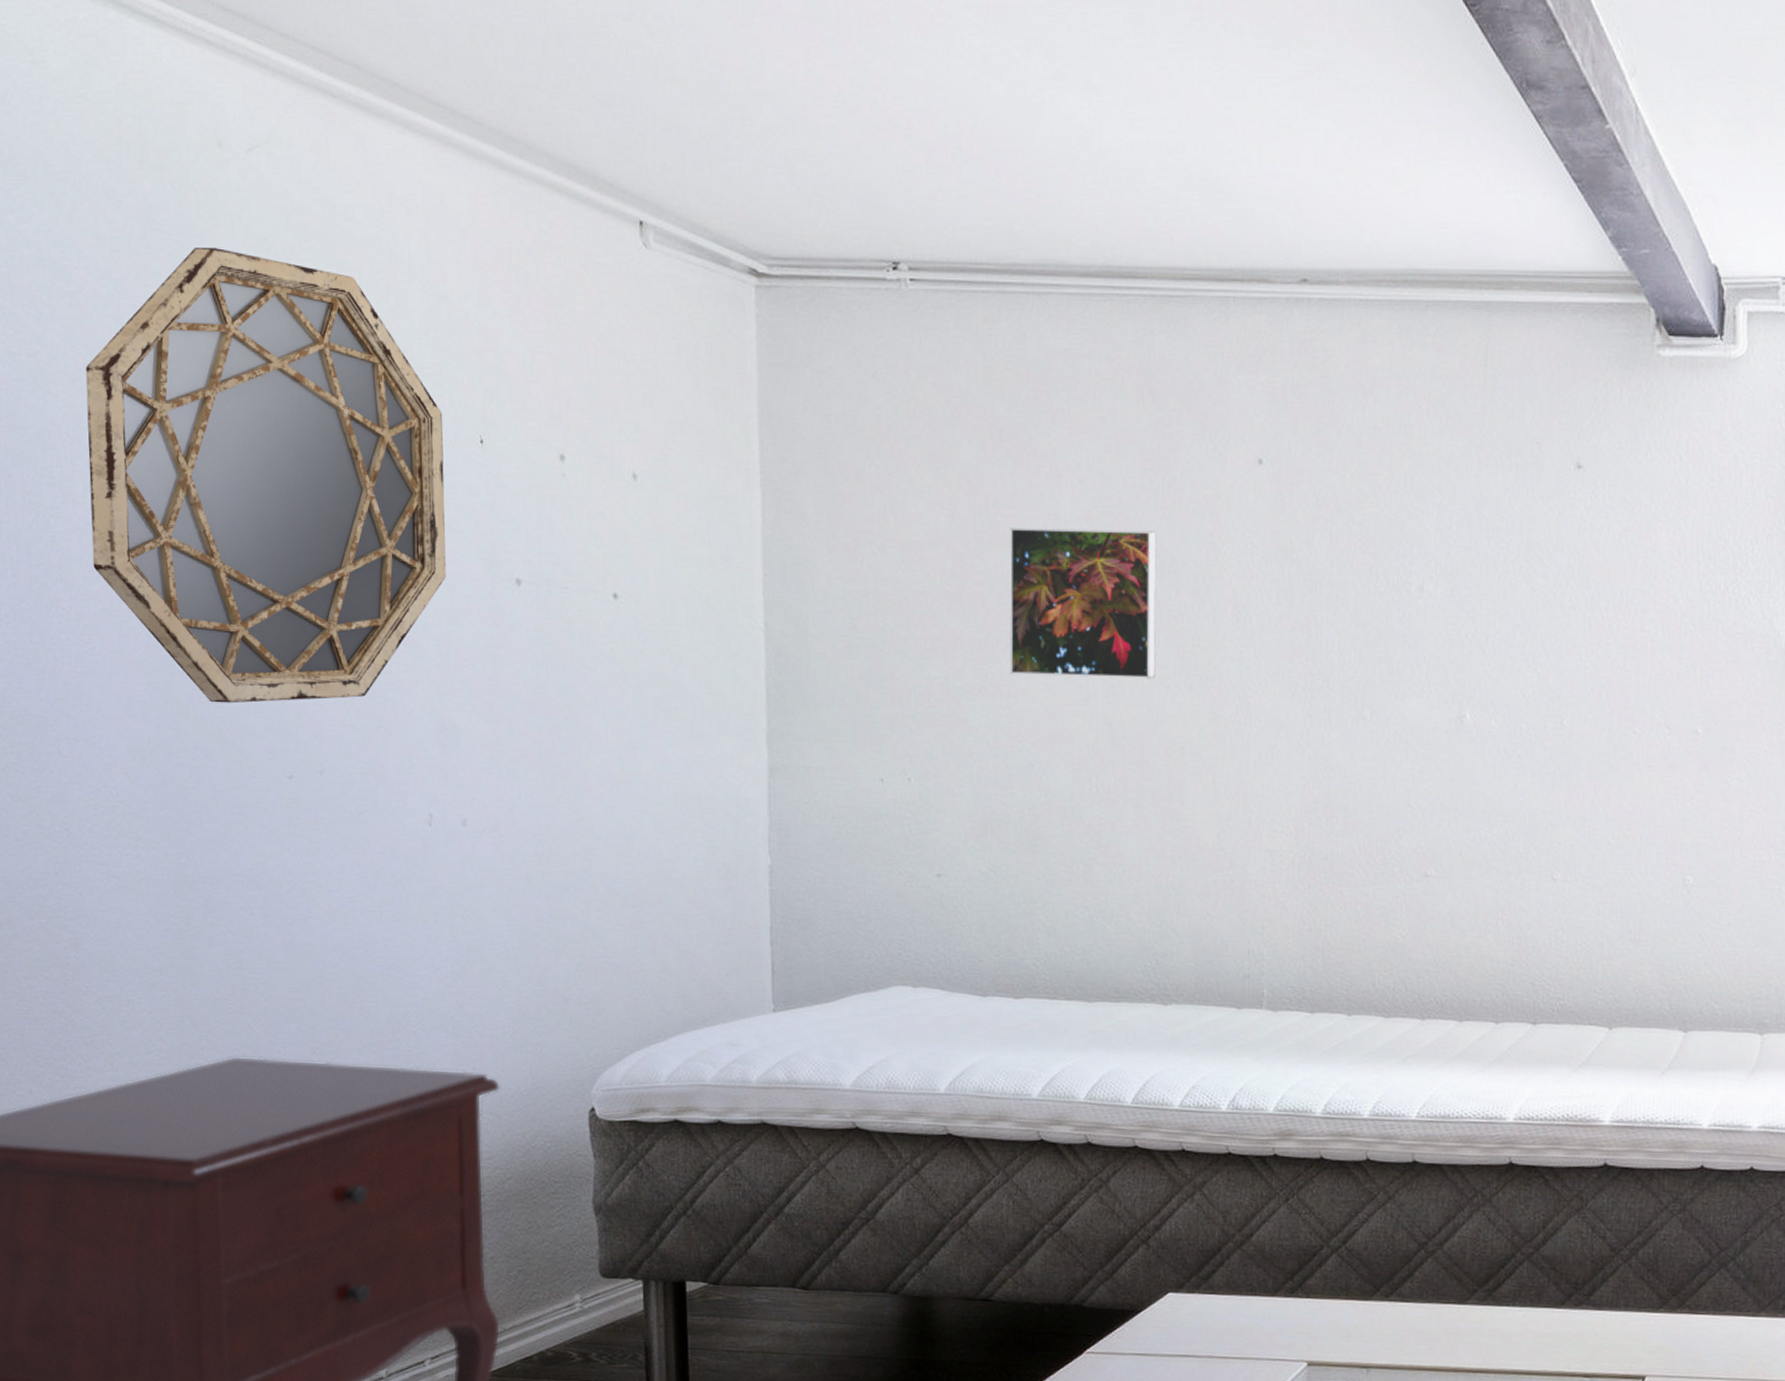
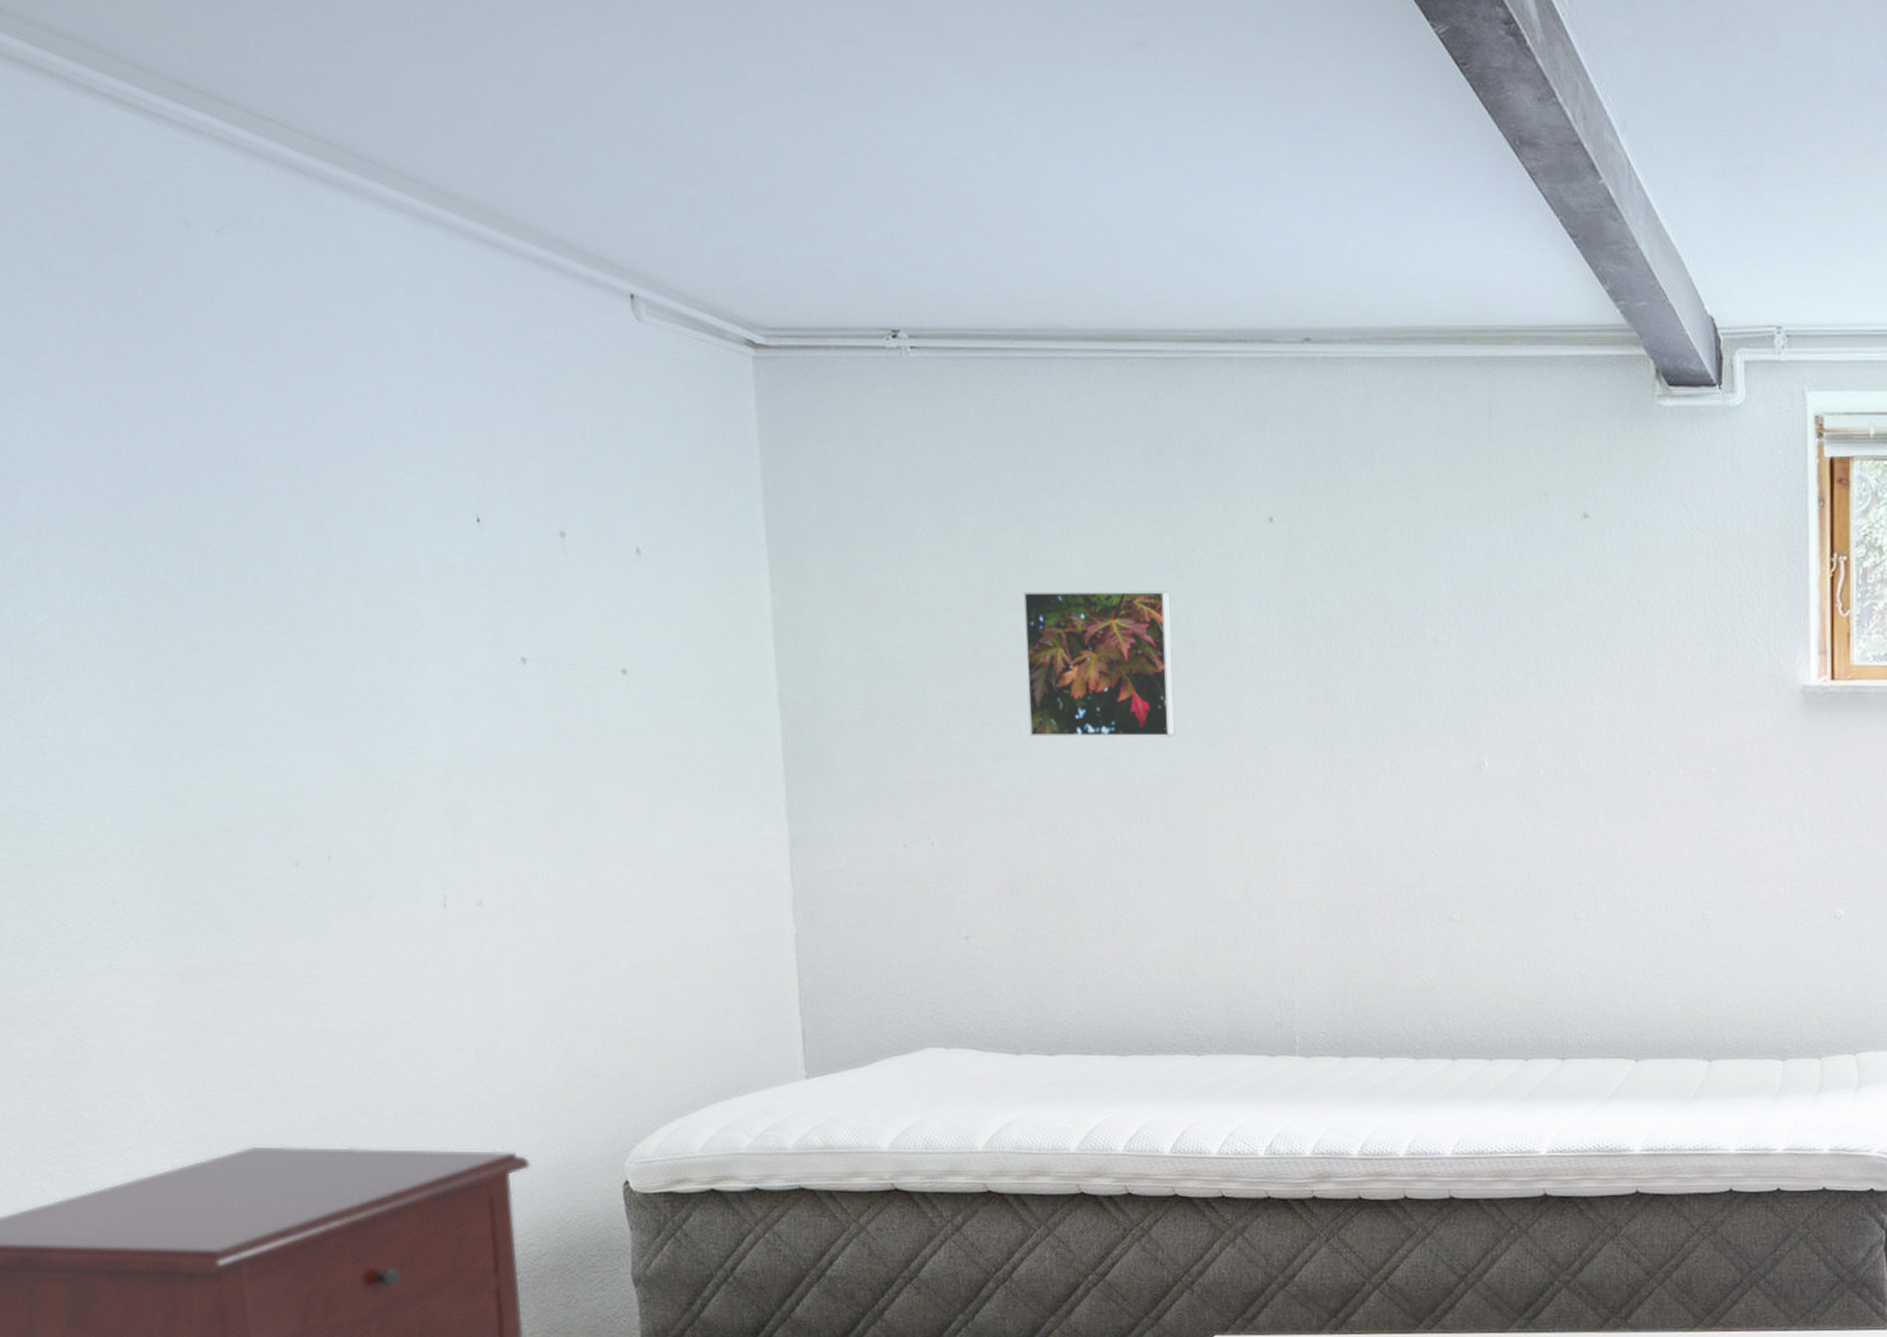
home mirror: present [85,247,446,704] -> none [58,329,449,792]

